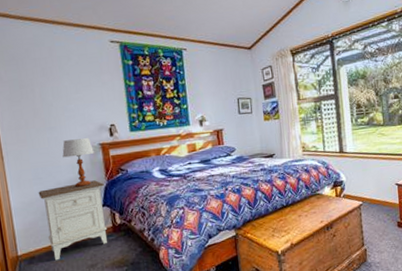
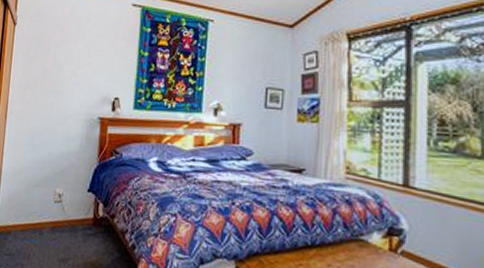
nightstand: present [38,180,108,261] -> none [27,158,95,243]
table lamp: present [62,138,94,187] -> none [60,108,92,164]

